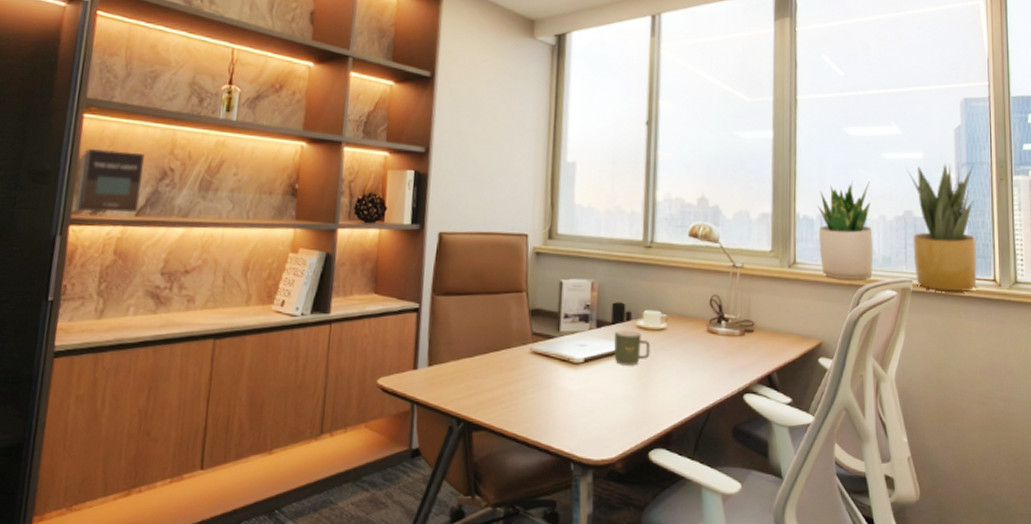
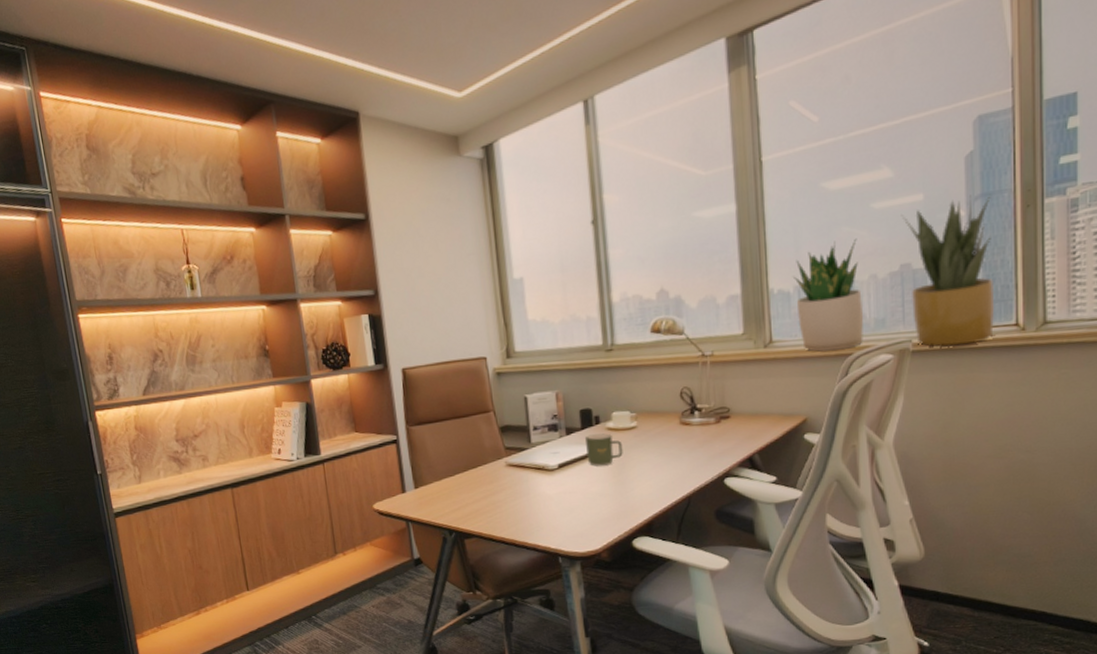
books: present [73,149,144,213] -> none [87,341,144,398]

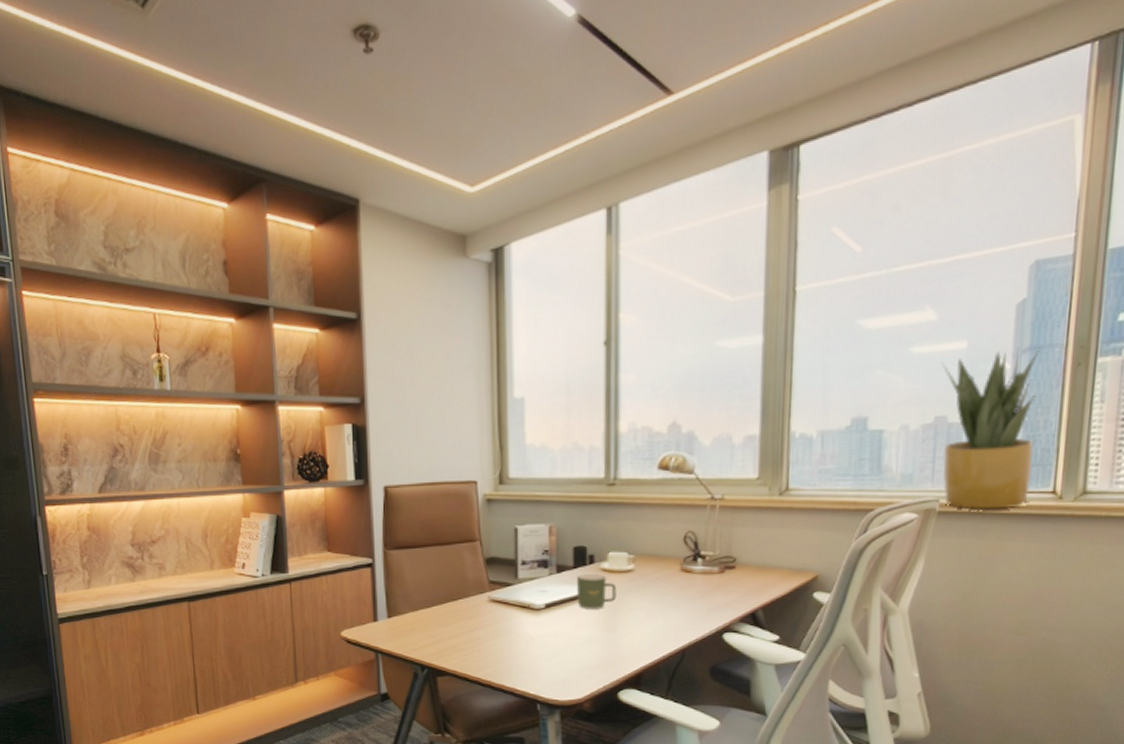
planter: present [793,238,863,352] -> none [818,384,891,504]

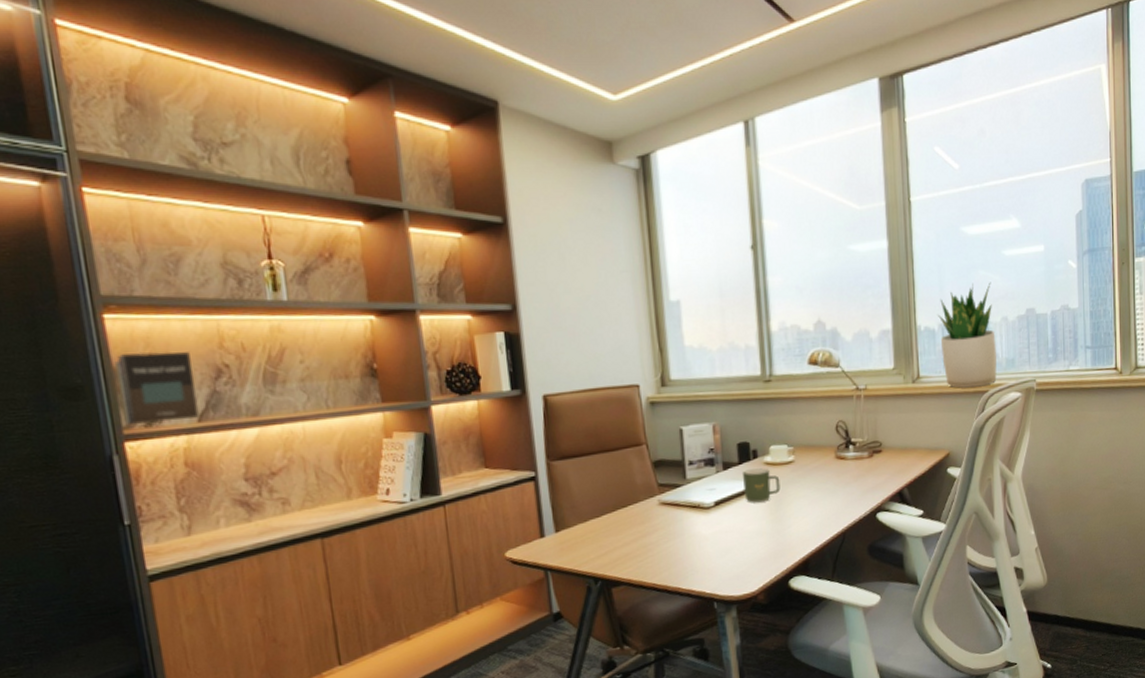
books: none [40,432,100,492] -> present [114,351,200,425]
planter: none [818,384,891,504] -> present [938,282,997,388]
planter: present [941,346,1041,510] -> none [1026,249,1100,386]

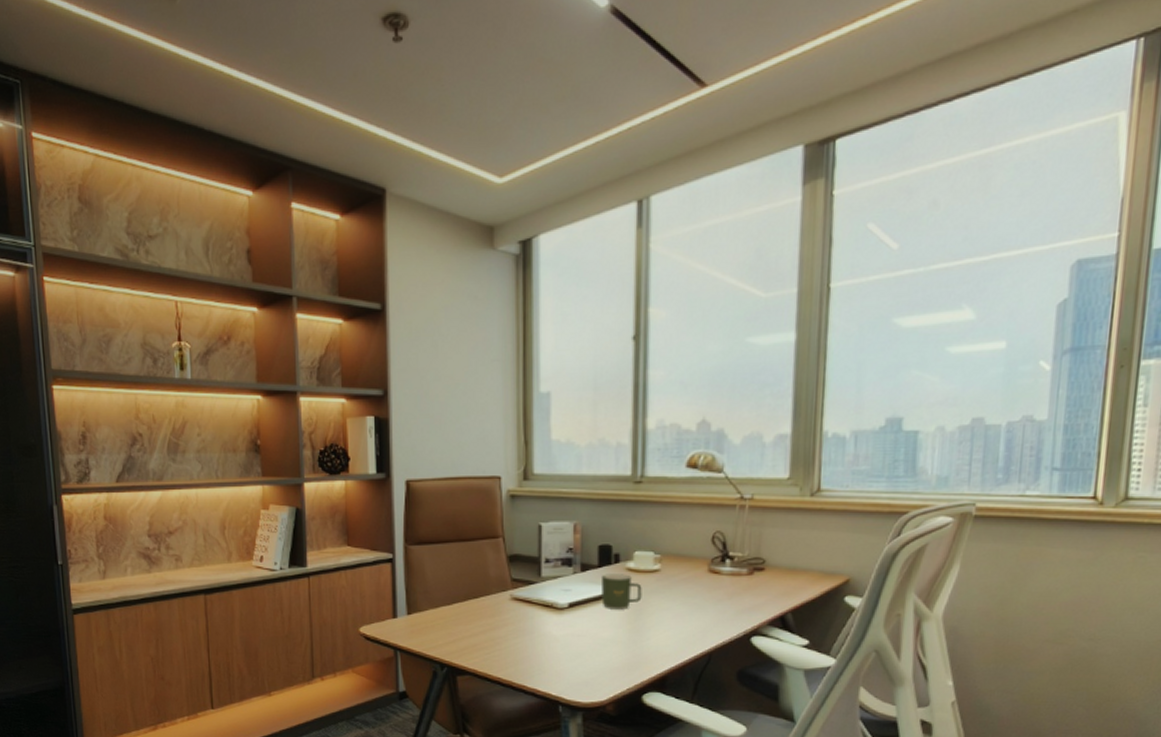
books: present [114,351,200,425] -> none [58,420,118,480]
planter: present [938,282,997,388] -> none [851,384,927,506]

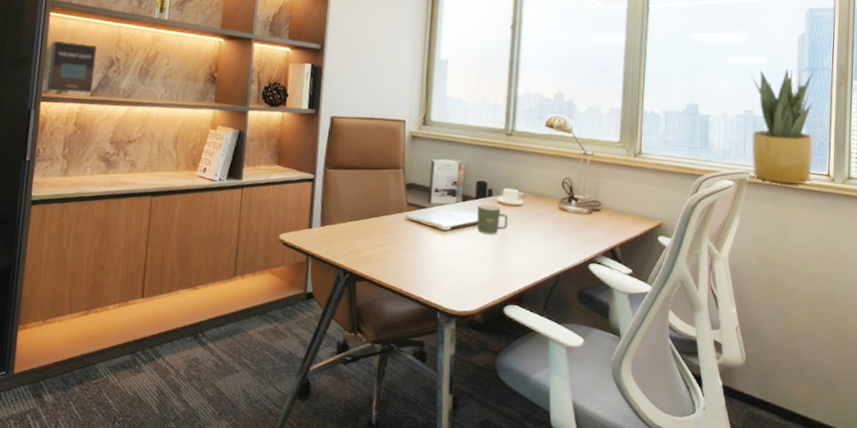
books: none [58,420,118,480] -> present [43,41,97,93]
planter: none [978,348,1082,515] -> present [748,66,815,184]

